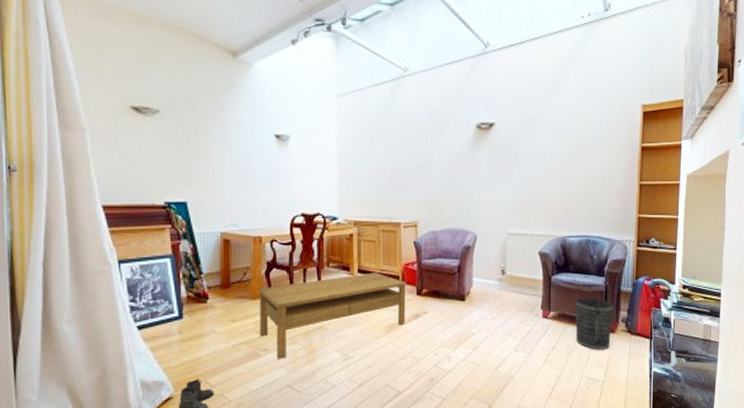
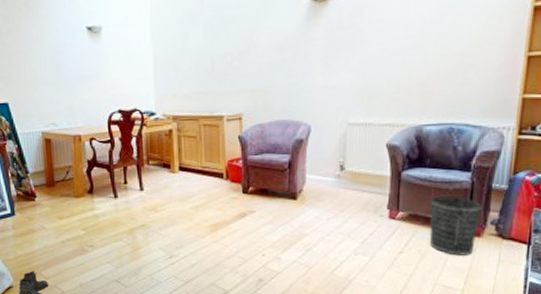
coffee table: present [259,272,406,359] -> none [81,170,231,255]

